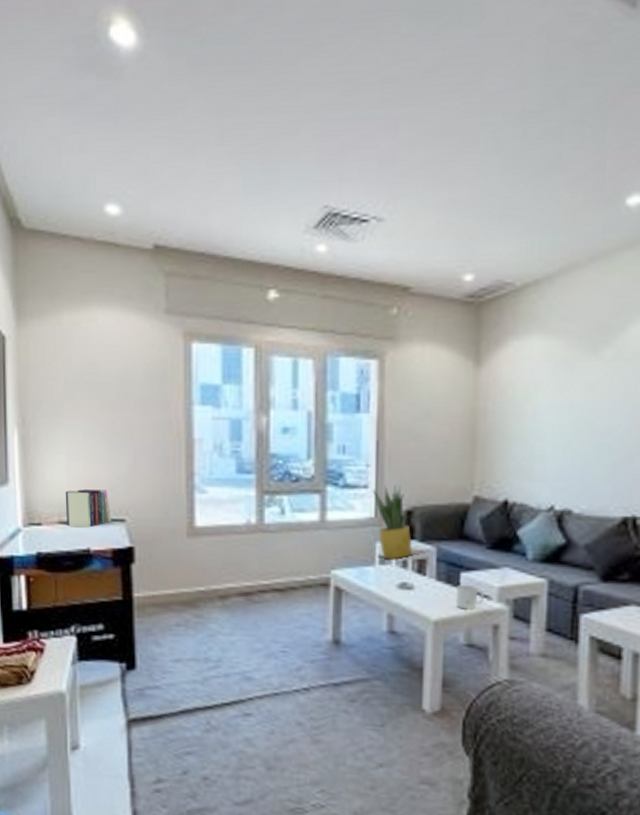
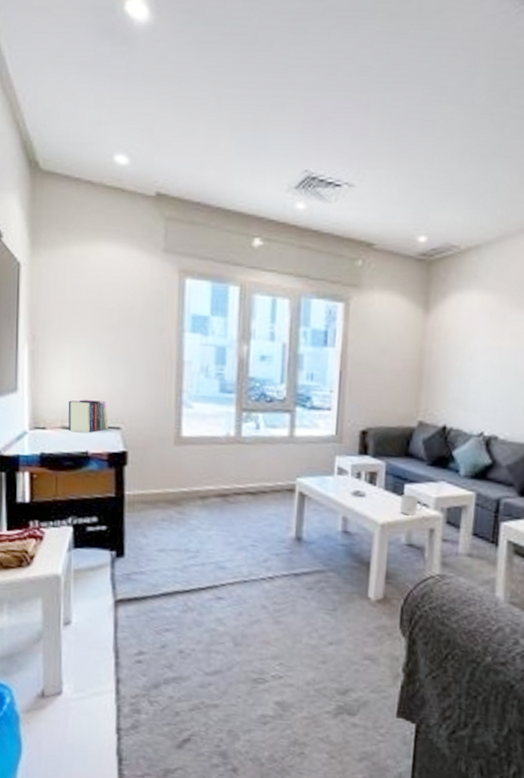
planter: present [372,484,412,560] -> none [334,408,366,472]

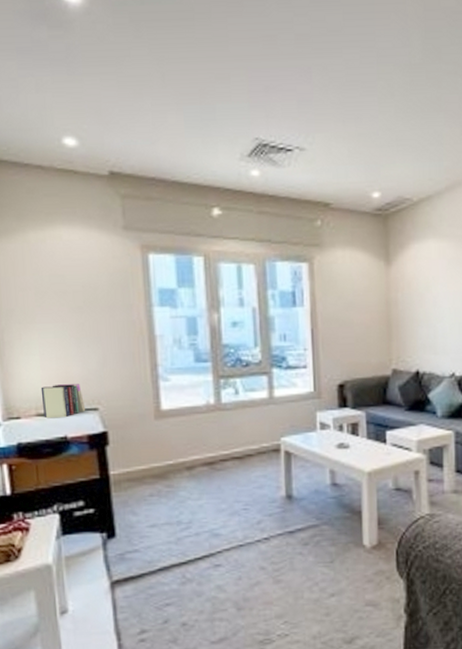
mug: present [400,494,424,516] -> none [384,440,407,461]

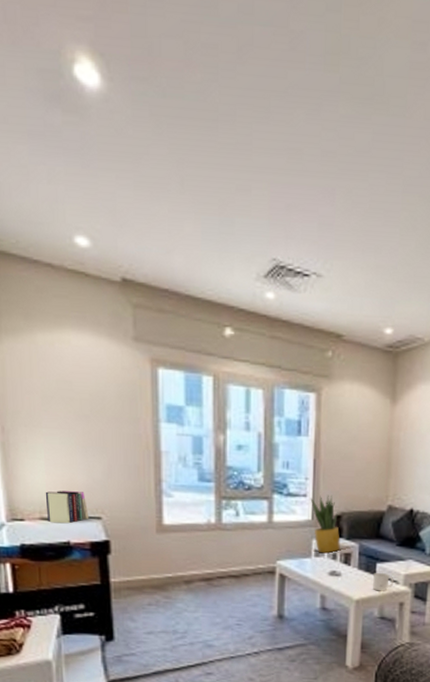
planter: none [310,363,346,426] -> present [310,494,340,553]
mug: none [384,440,407,461] -> present [373,572,394,592]

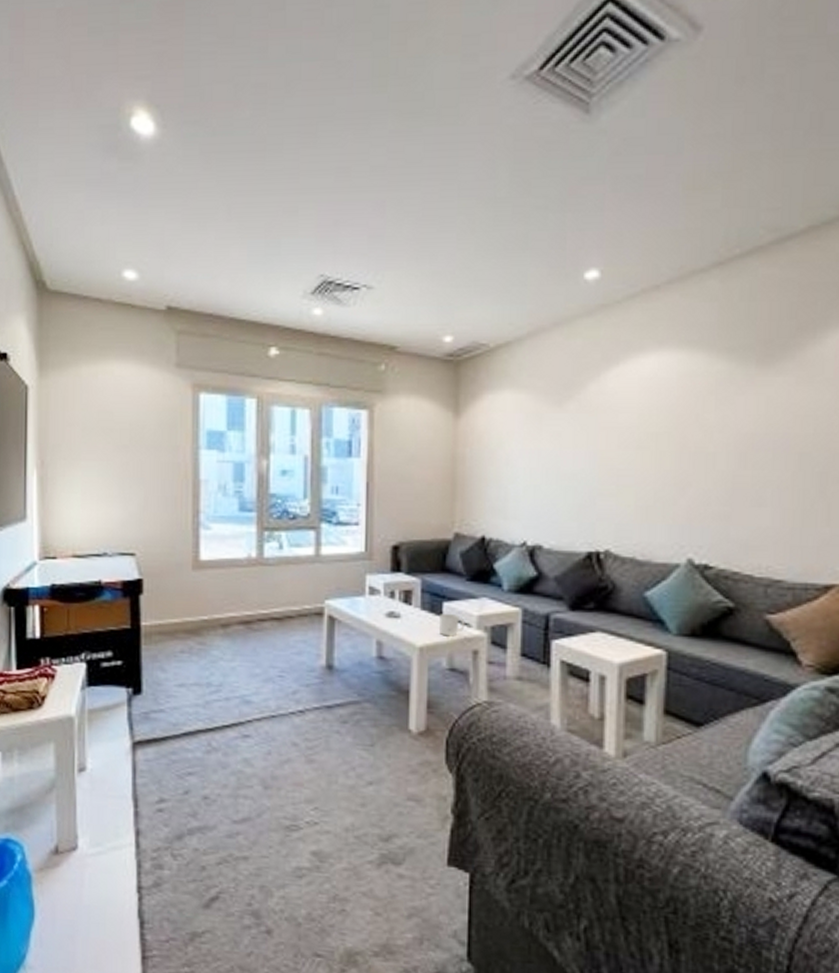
books: present [45,491,89,524] -> none [79,526,123,561]
planter: present [310,494,340,553] -> none [363,522,399,591]

